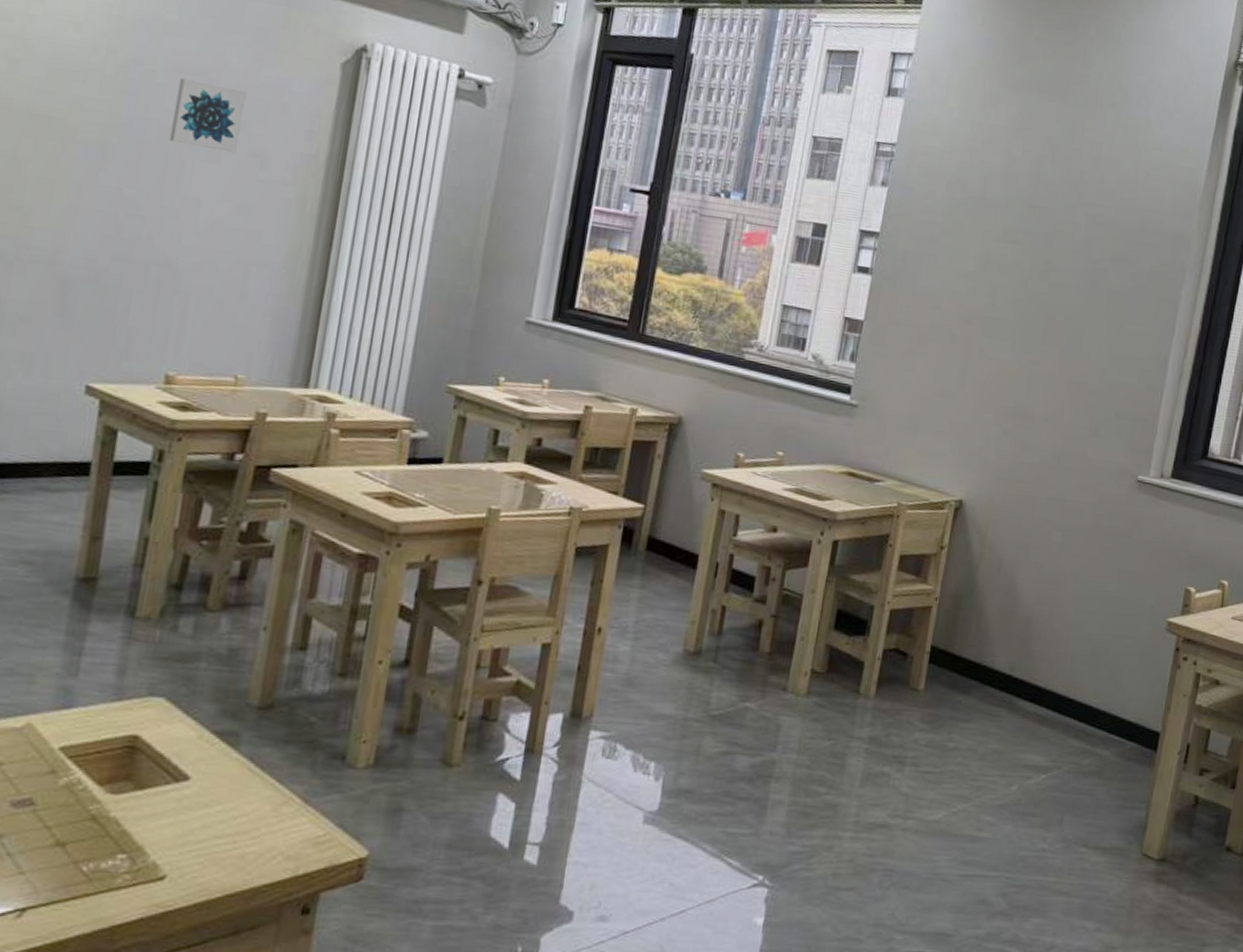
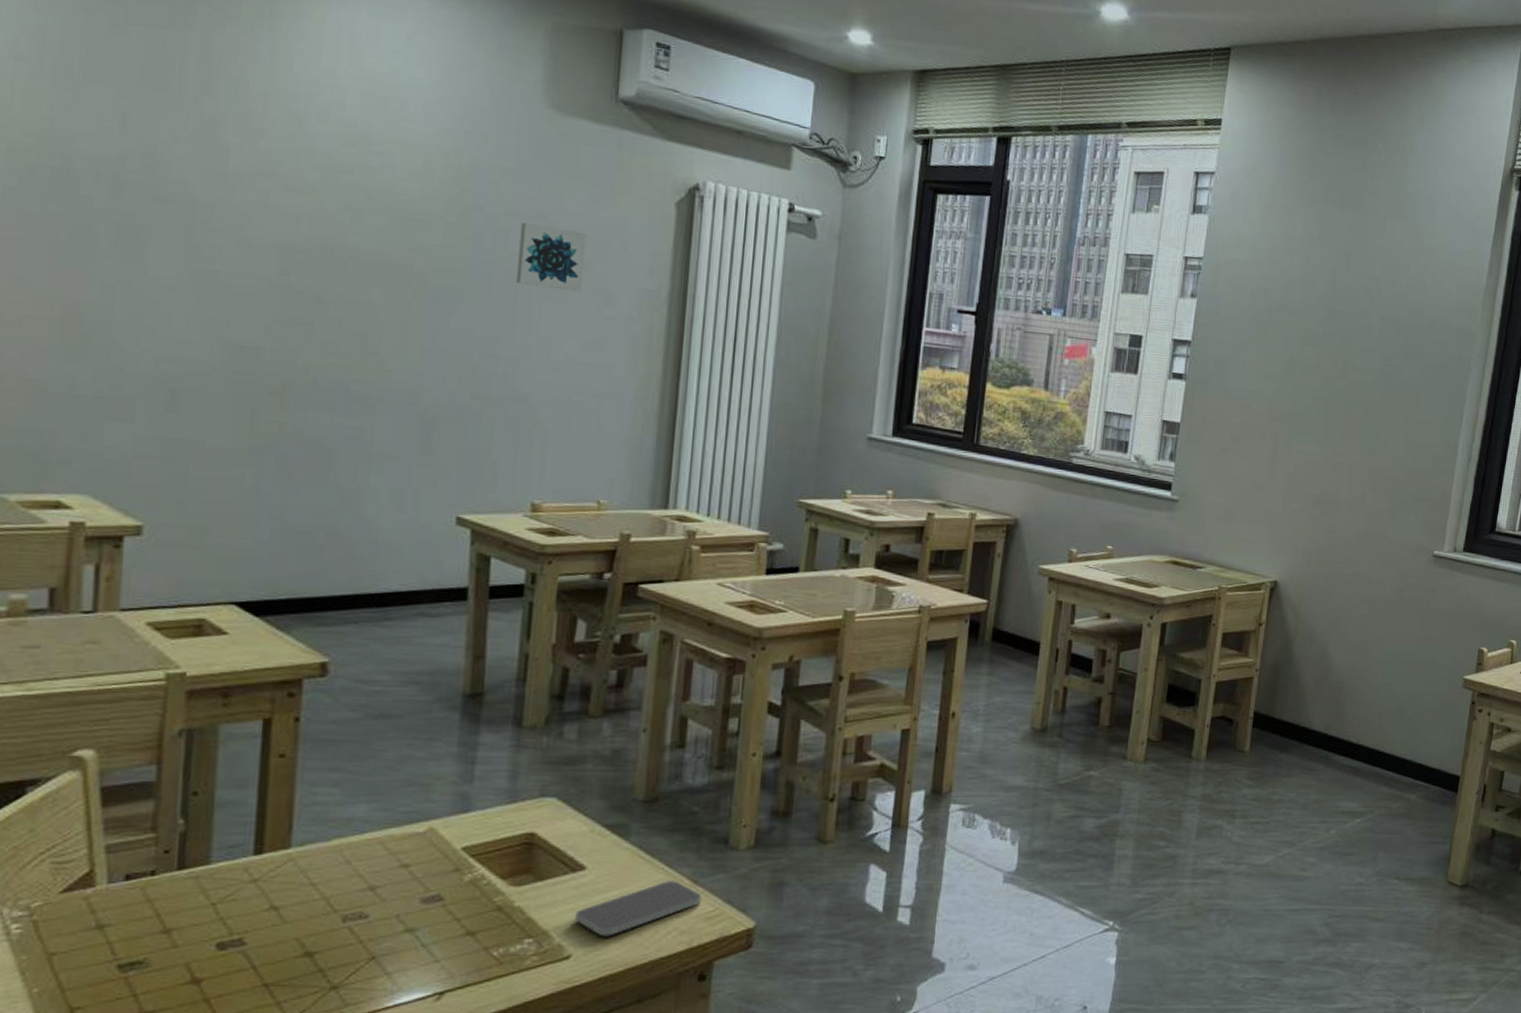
smartphone: none [174,797,314,857] -> present [575,879,703,937]

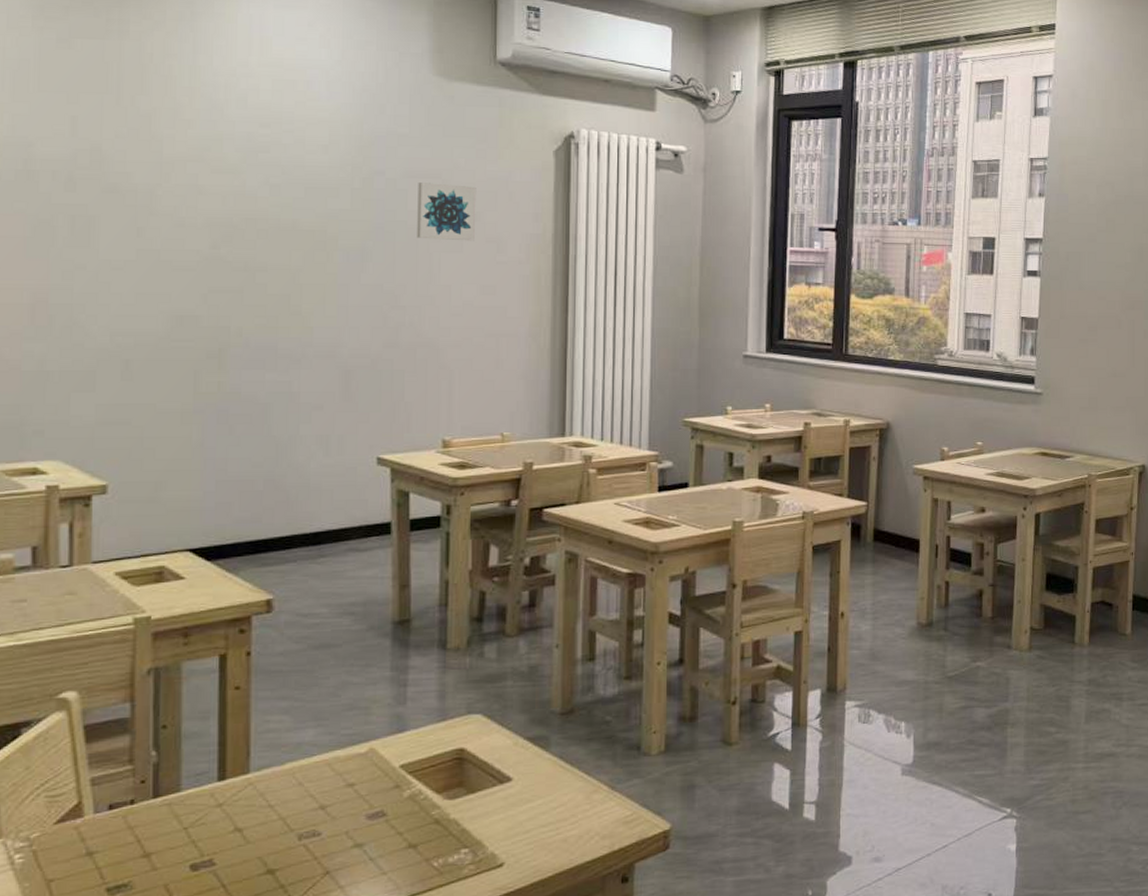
smartphone: present [575,879,703,937] -> none [506,787,621,844]

